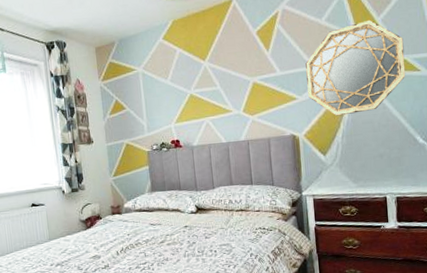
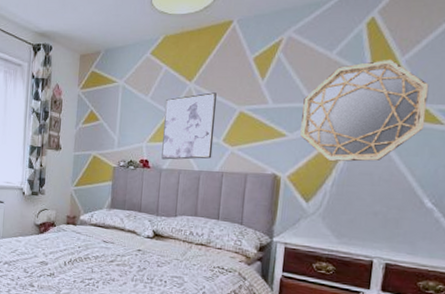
wall art: none [184,68,236,137] -> present [161,92,217,160]

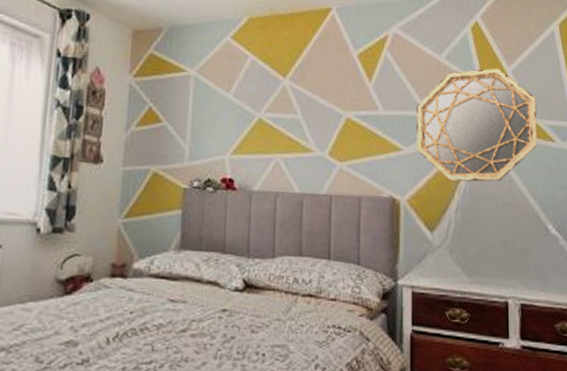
wall art: present [161,92,217,160] -> none [251,92,318,179]

